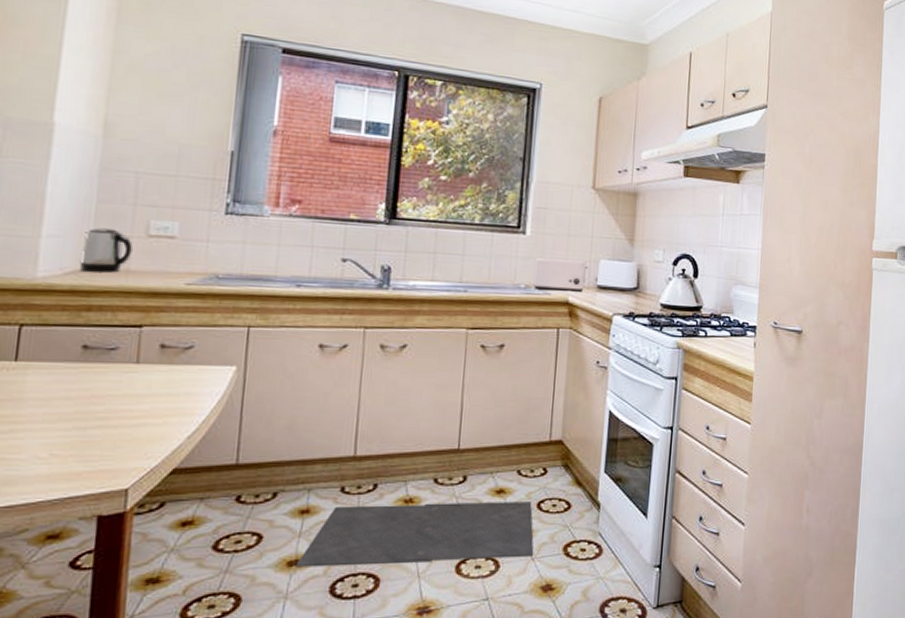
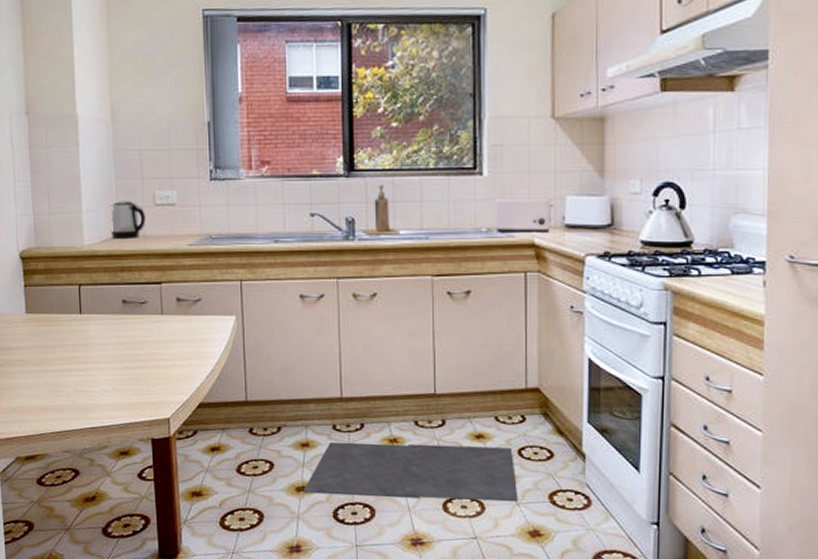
soap dispenser: none [397,235,439,286] -> present [361,185,401,235]

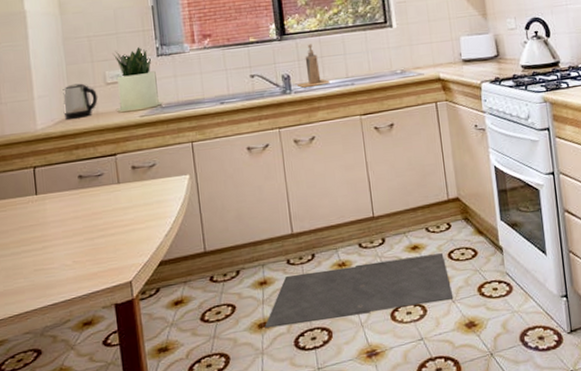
planter: none [163,168,213,240] -> present [112,47,163,114]
toaster: present [495,197,554,234] -> none [405,39,452,72]

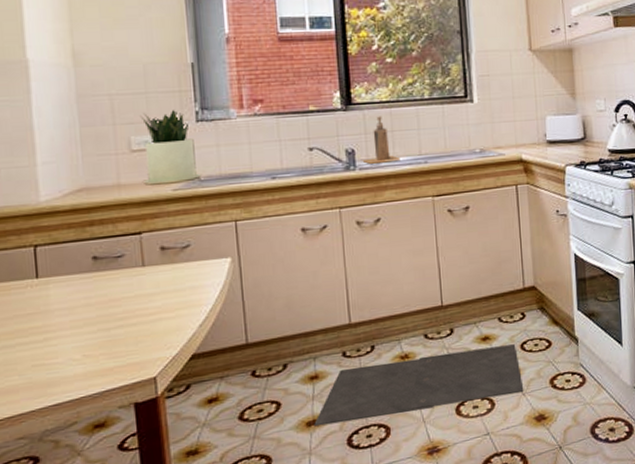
kettle: present [62,84,98,121] -> none [74,149,120,192]

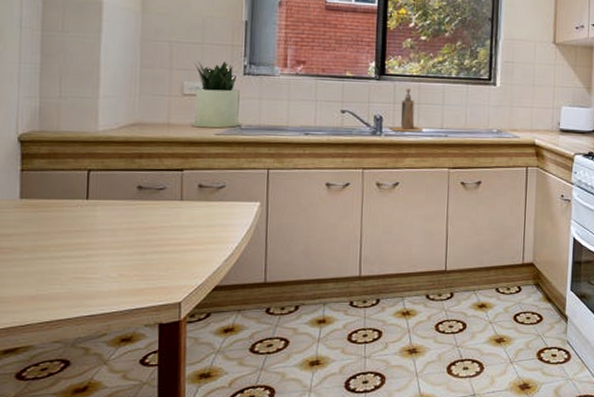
door mat: present [314,344,524,427] -> none [317,315,512,367]

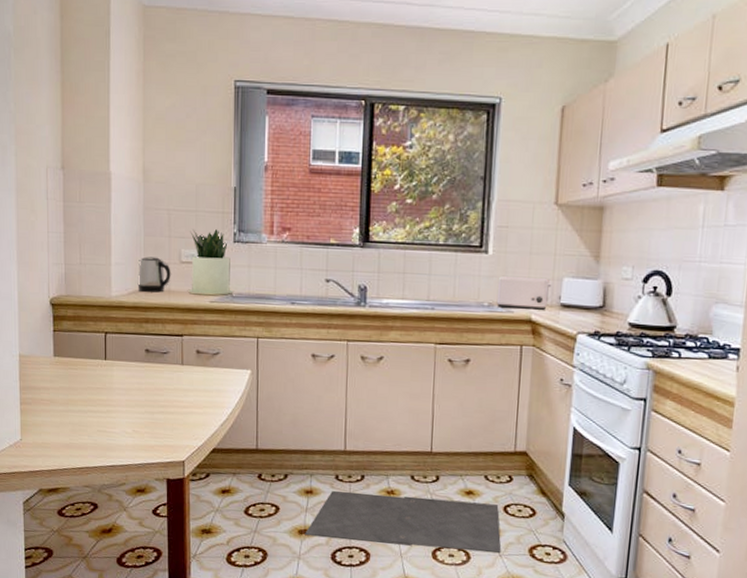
kettle: none [132,89,171,127] -> present [139,257,171,294]
door mat: none [317,315,512,367] -> present [305,491,501,554]
soap dispenser: present [388,88,423,132] -> none [372,256,409,304]
toaster: none [504,105,552,136] -> present [496,275,552,311]

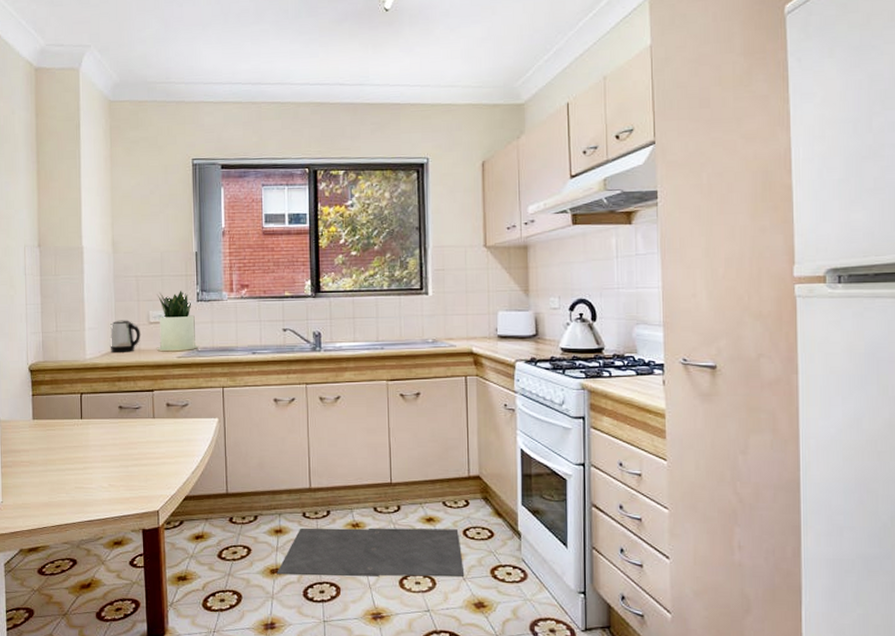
toaster: present [496,275,552,311] -> none [439,313,488,343]

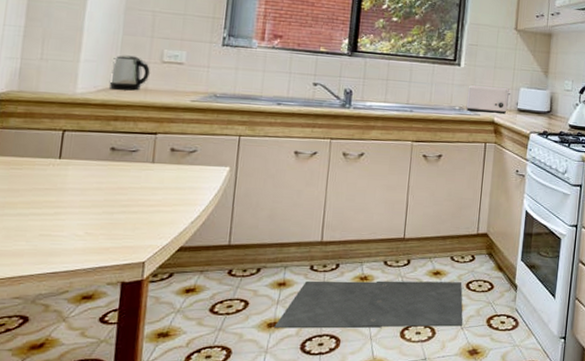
planter: present [156,291,199,353] -> none [166,32,218,96]
toaster: none [439,313,488,343] -> present [466,84,511,114]

